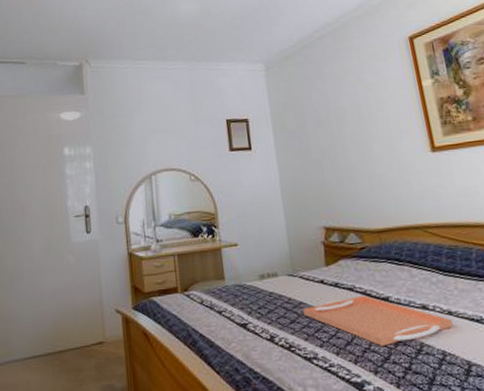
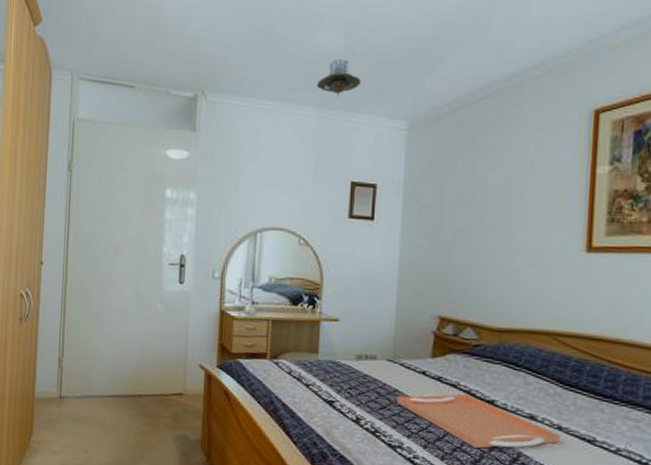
ceiling lamp: none [183,20,220,51] -> present [316,59,361,97]

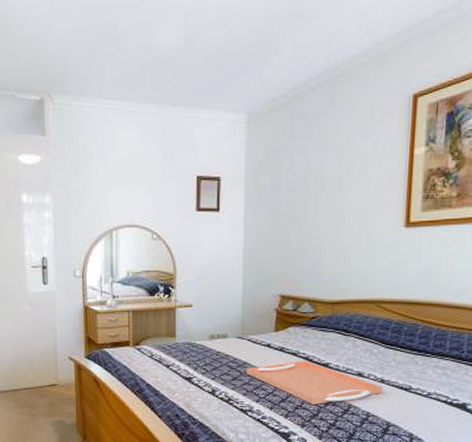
ceiling lamp: present [316,59,361,97] -> none [159,54,202,94]

